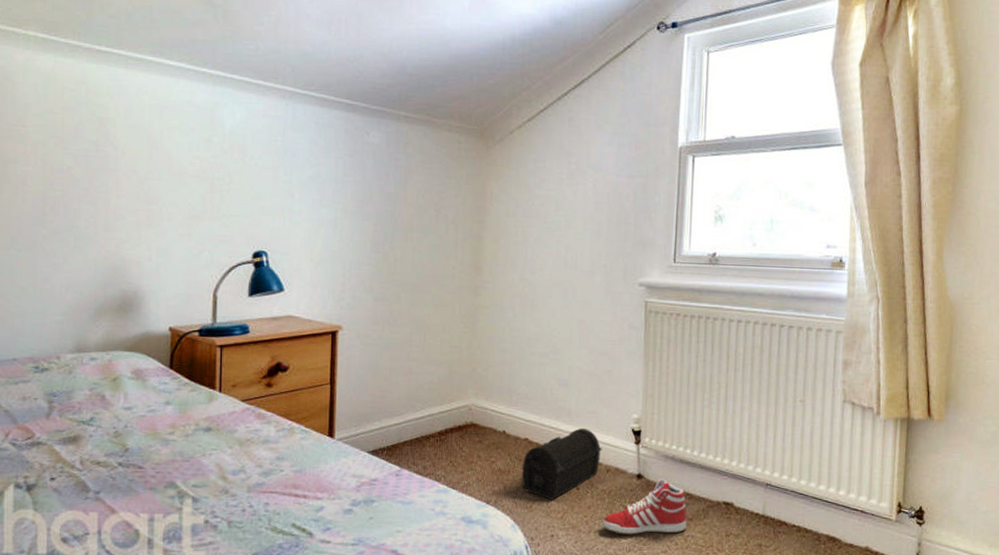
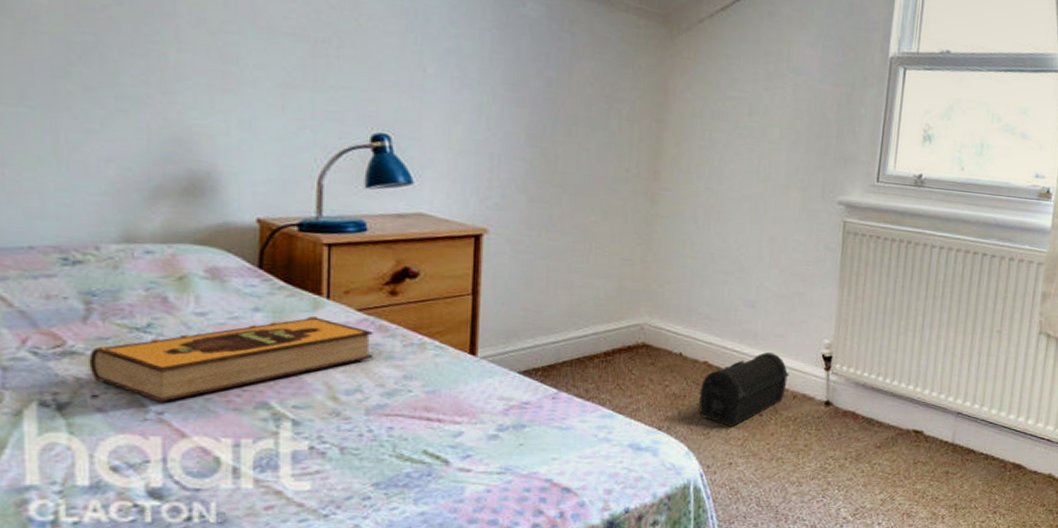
hardback book: none [50,407,254,483] -> present [89,315,373,402]
sneaker: present [602,479,687,535] -> none [786,407,876,463]

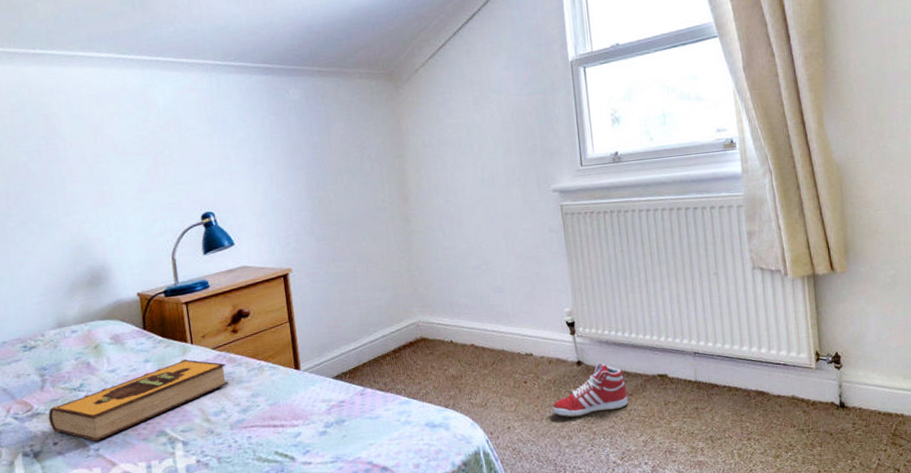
treasure chest: present [699,352,789,427] -> none [472,327,542,396]
sneaker: none [786,407,876,463] -> present [552,362,628,418]

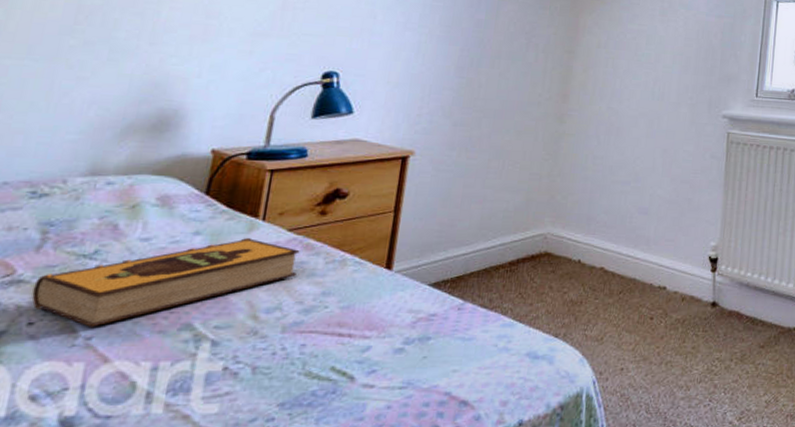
sneaker: present [552,362,628,418] -> none [674,307,759,365]

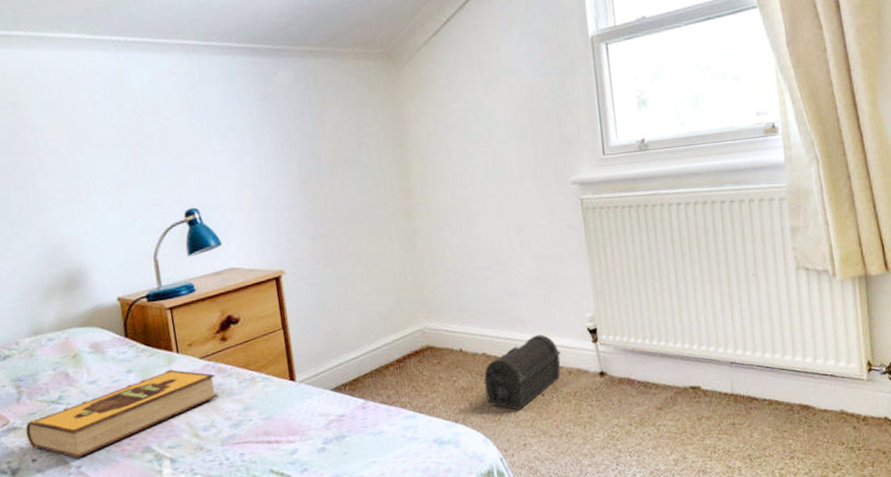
treasure chest: none [594,257,678,331] -> present [484,334,561,410]

